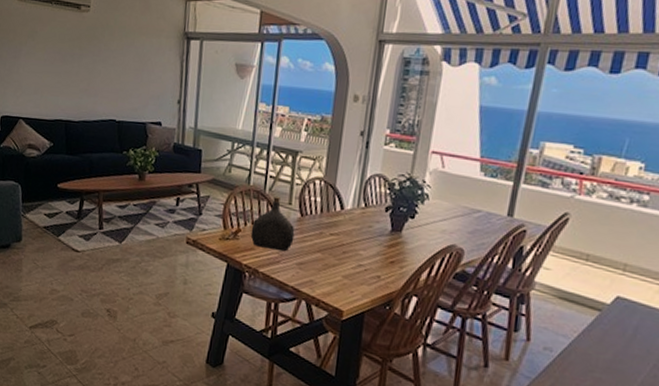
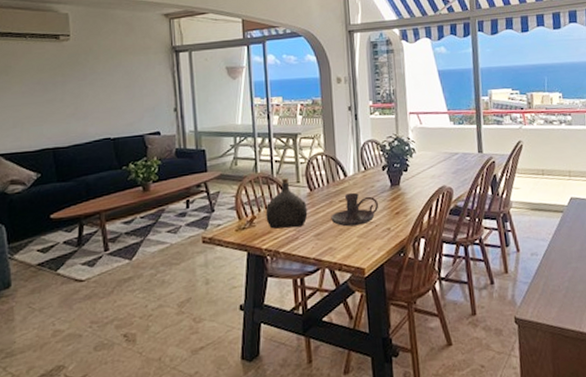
candle holder: none [317,227,372,266] -> present [331,192,378,227]

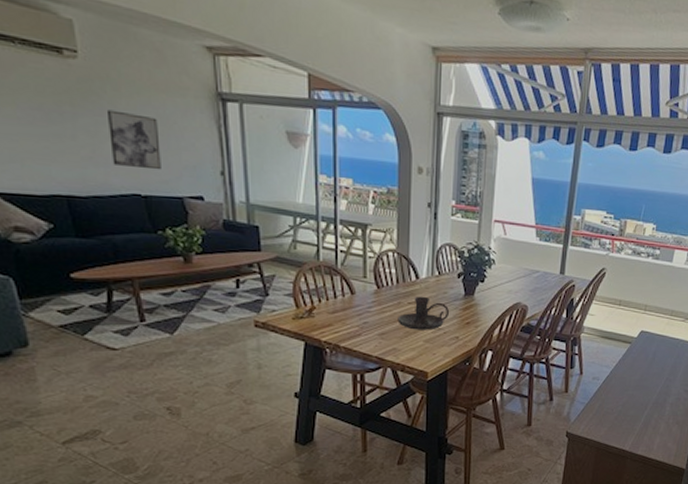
wall art: none [88,74,127,117] -> present [106,109,161,170]
water jug: present [265,177,308,229] -> none [327,270,373,323]

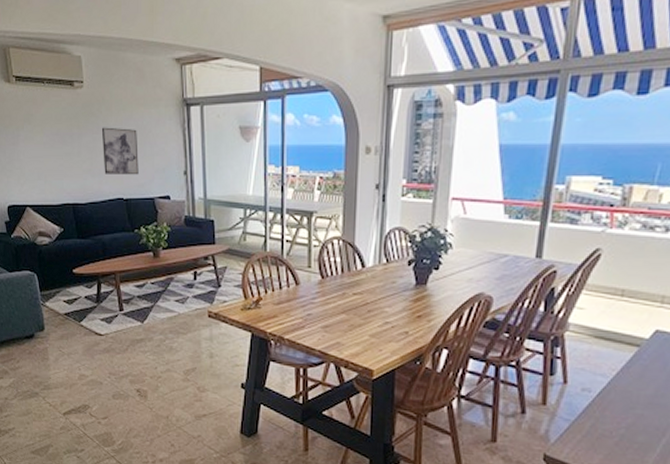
candle holder: present [397,296,449,330] -> none [342,286,397,324]

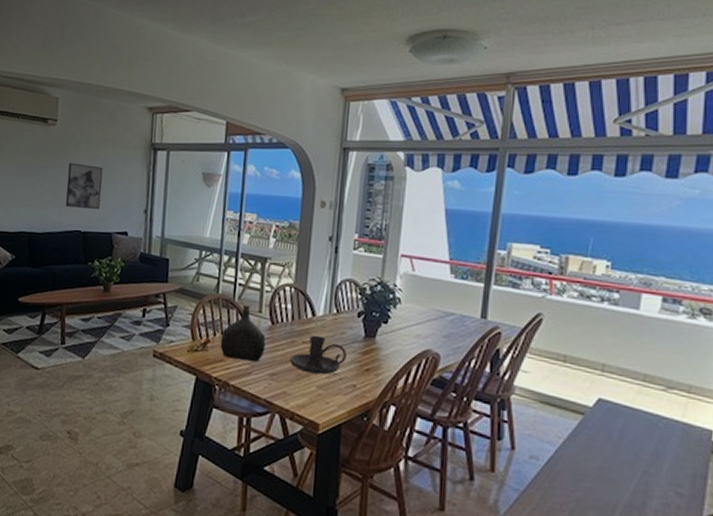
water jug: none [272,260,317,315] -> present [220,304,266,361]
candle holder: none [342,286,397,324] -> present [290,335,346,375]

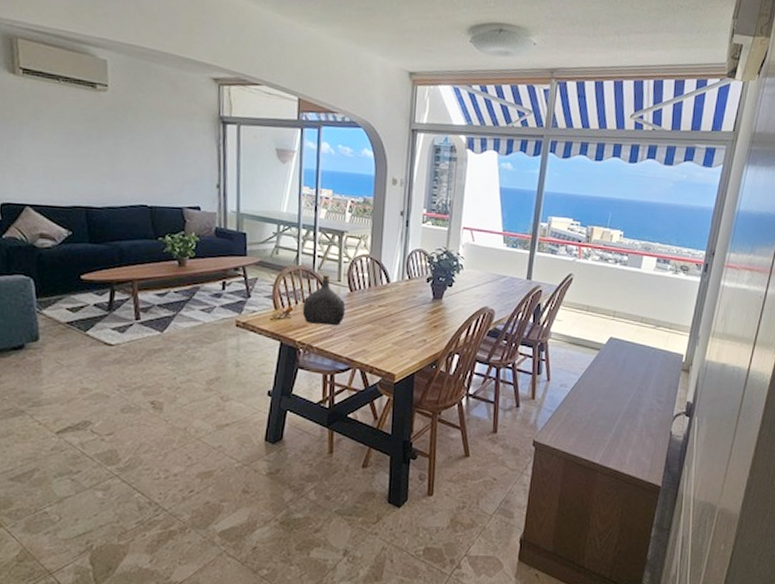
wall art: present [65,162,103,210] -> none [126,133,168,184]
candle holder: present [290,335,346,375] -> none [368,299,417,333]

